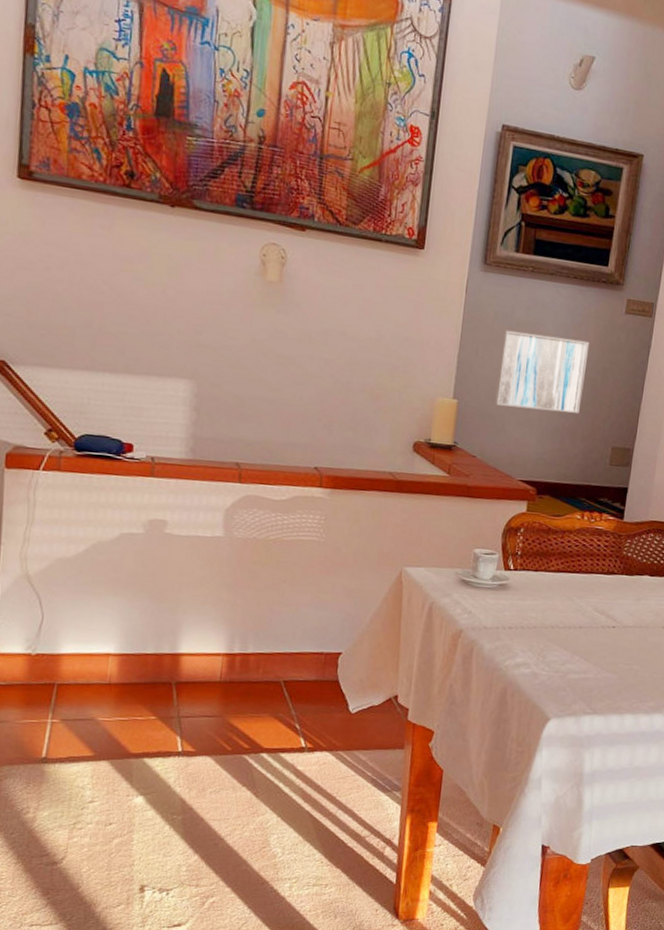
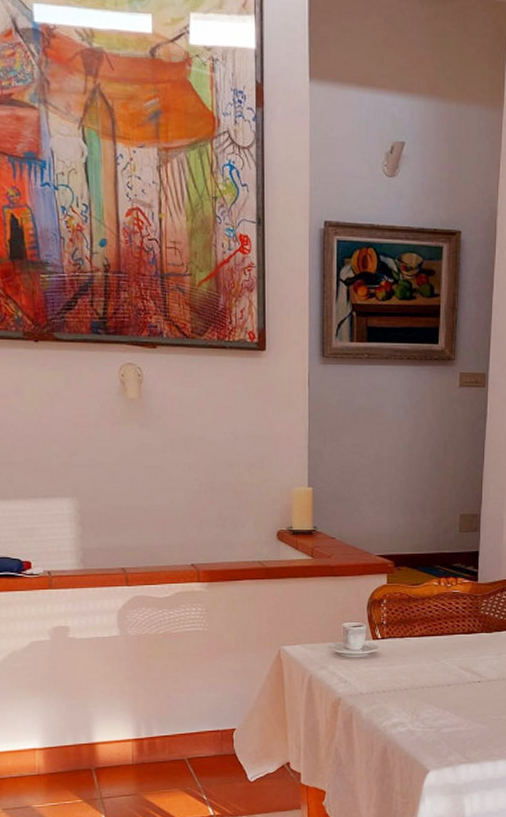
wall art: present [495,329,590,413] -> none [347,416,429,488]

